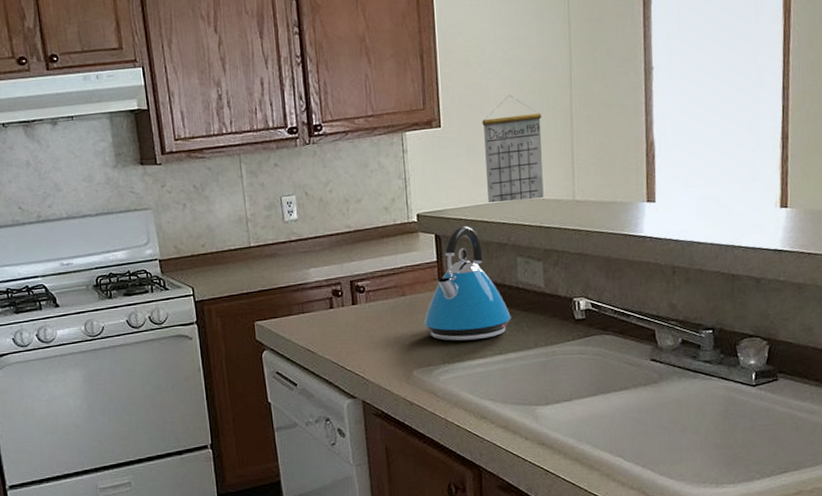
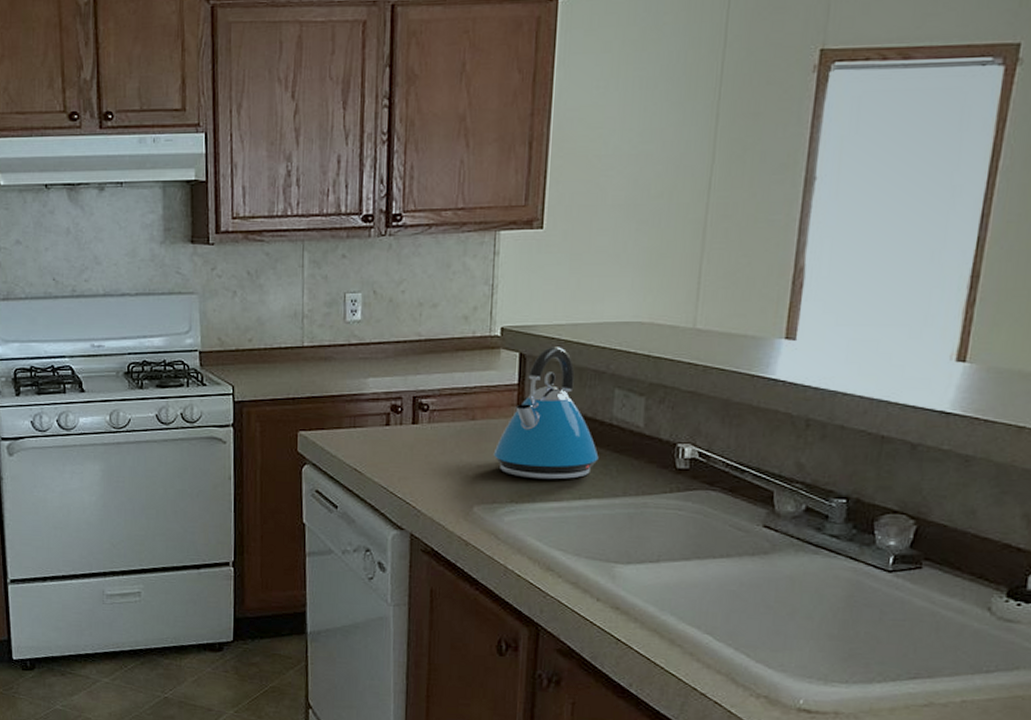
calendar: present [482,95,544,202] -> none [589,197,668,325]

